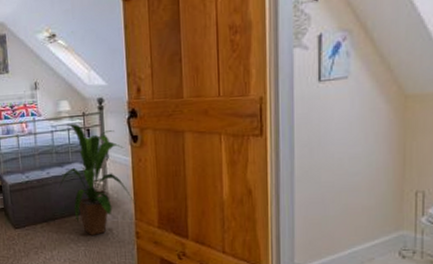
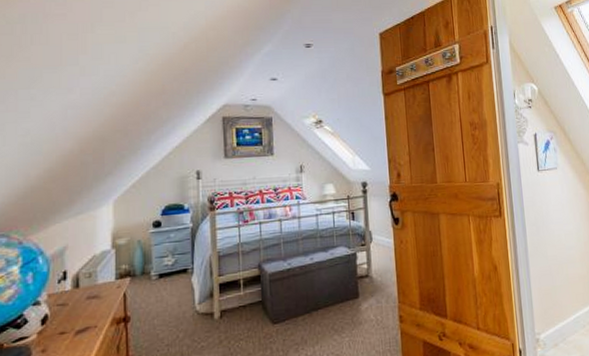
house plant: present [59,123,136,235] -> none [323,207,398,324]

